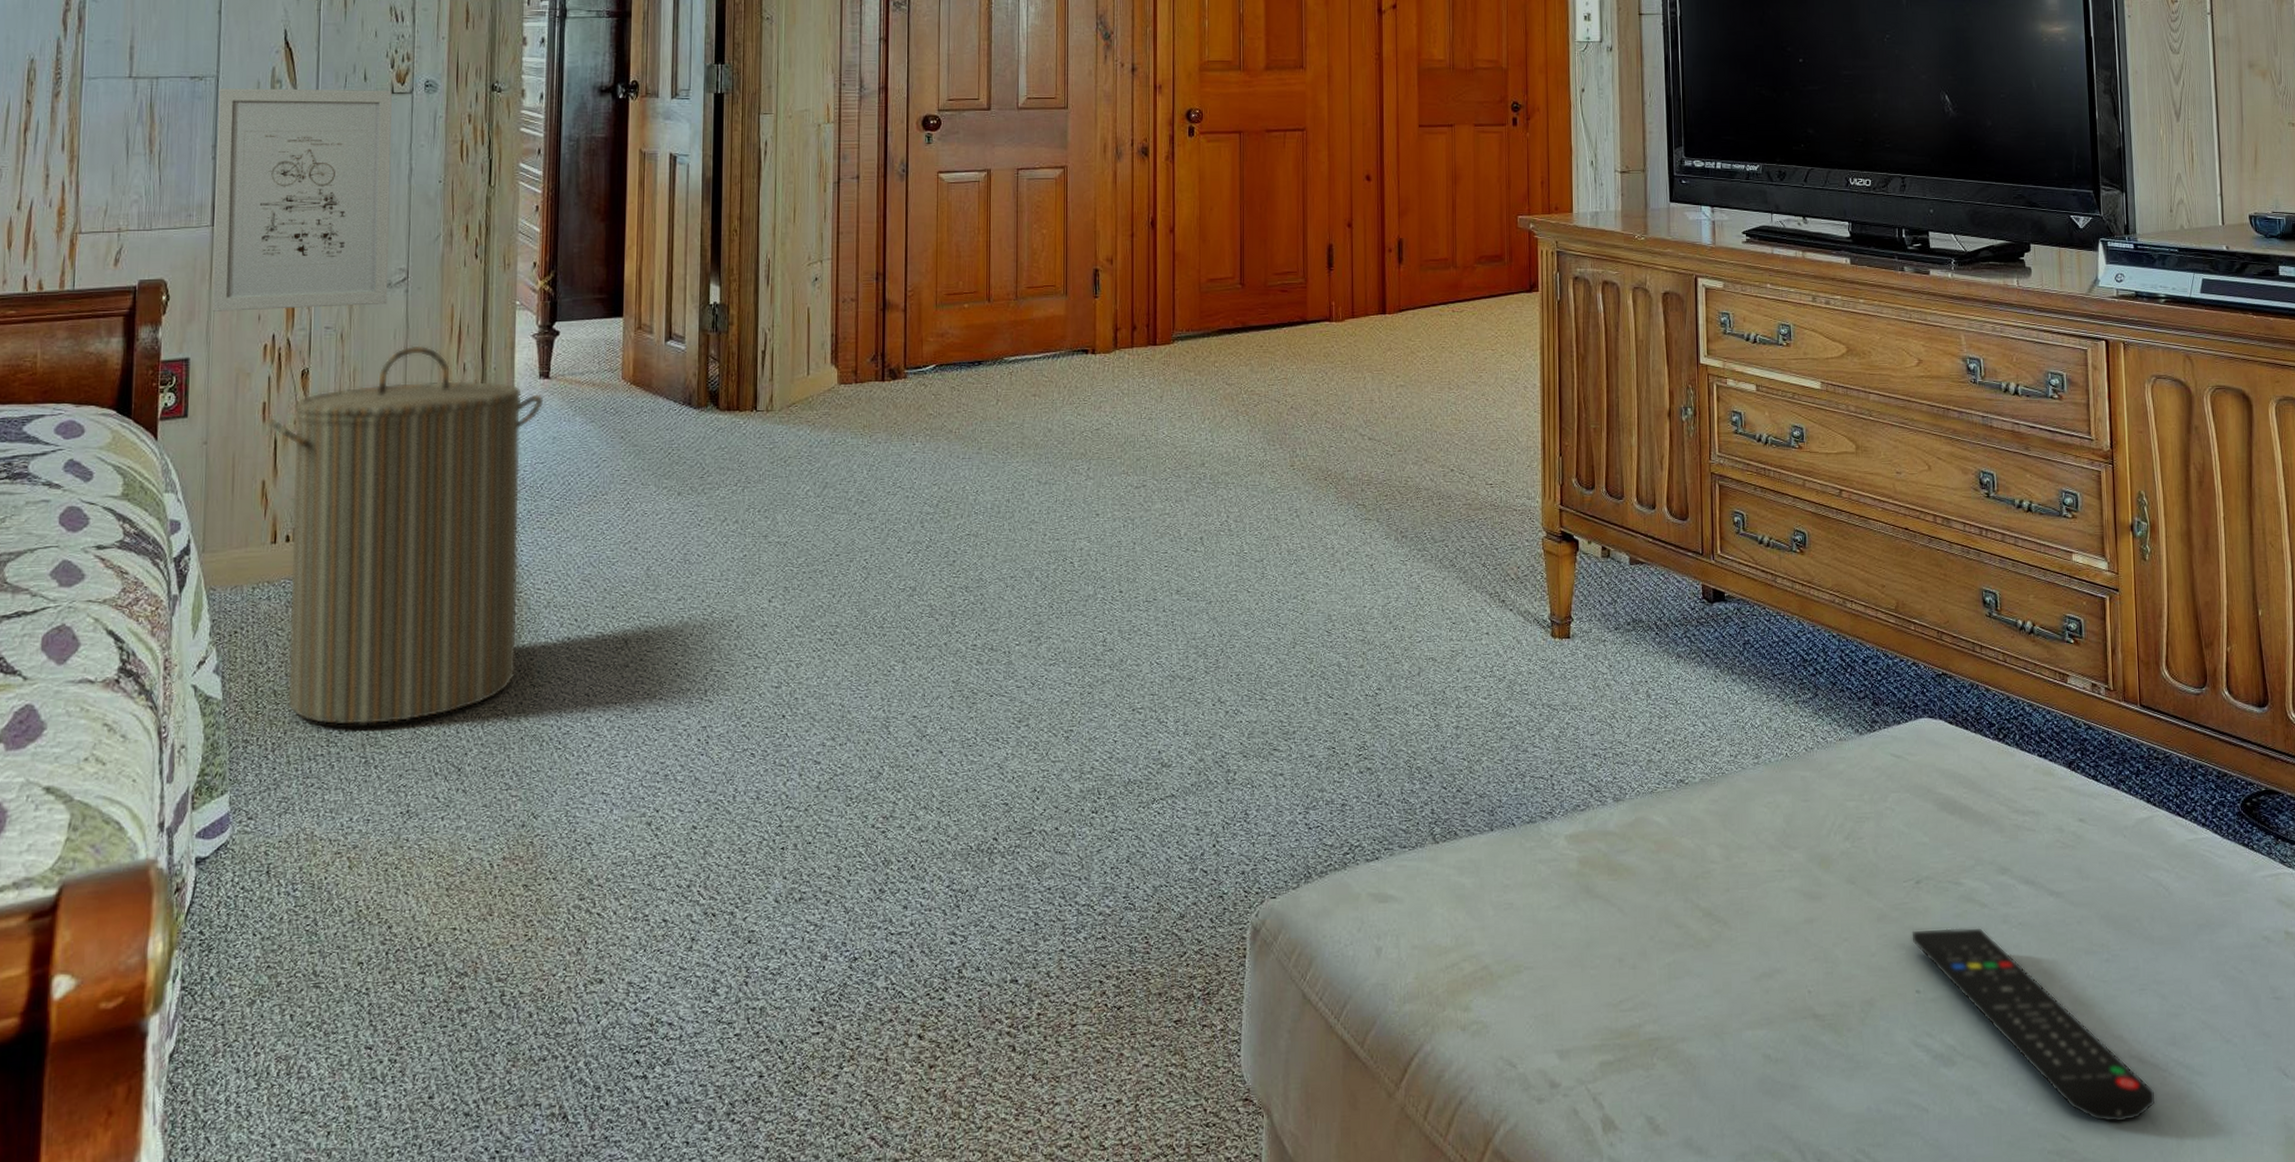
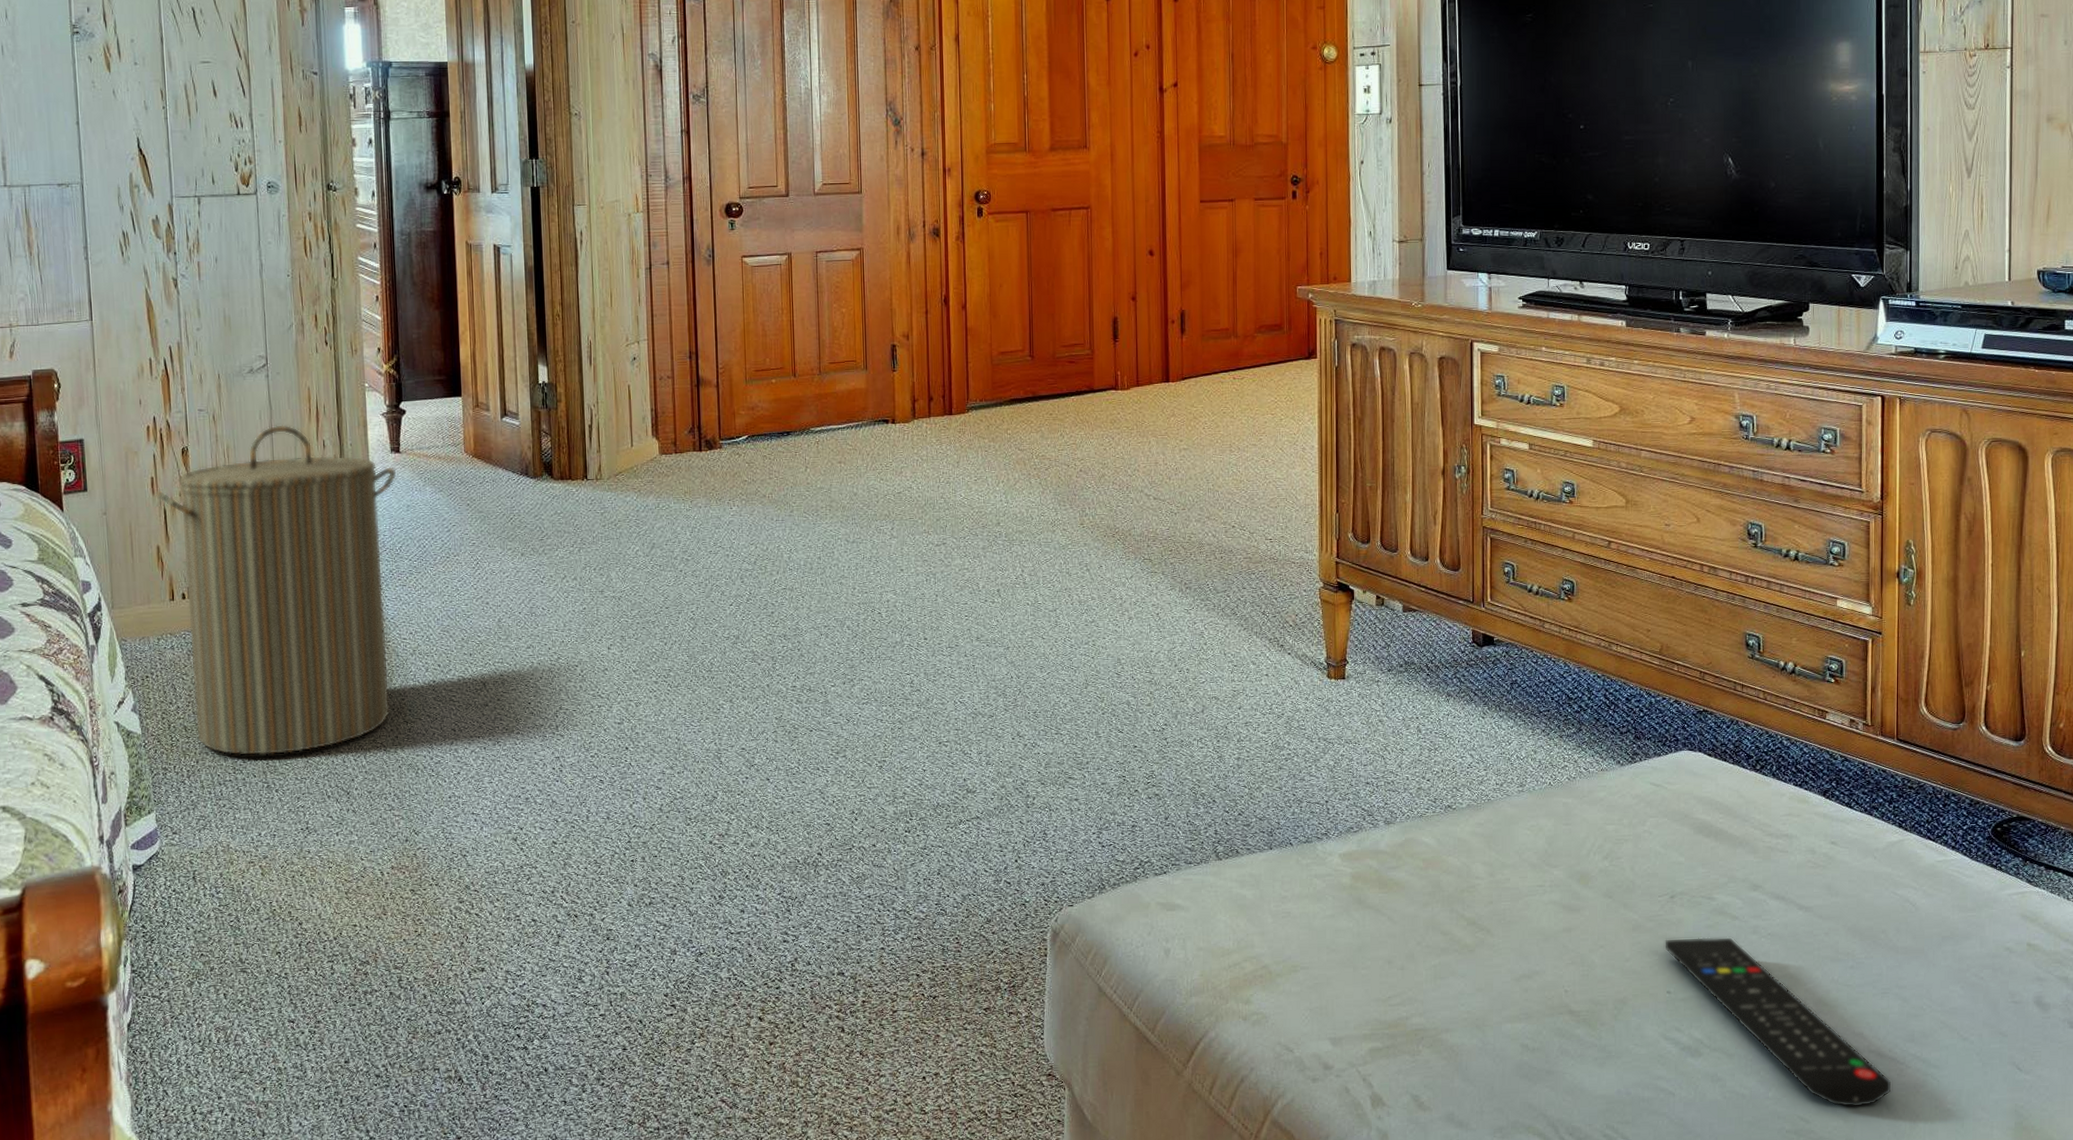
wall art: present [212,88,392,311] -> none [85,192,251,397]

